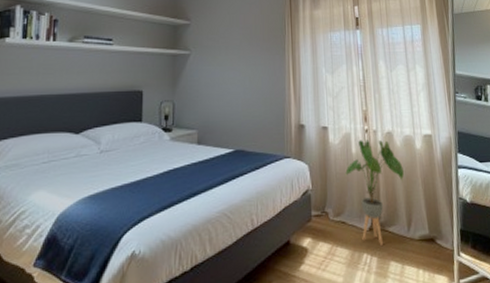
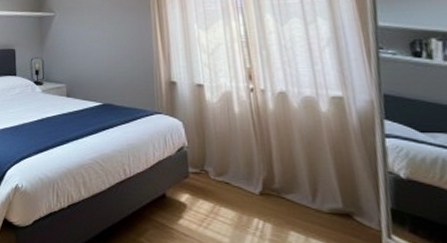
house plant: present [345,140,404,245] -> none [227,99,305,212]

